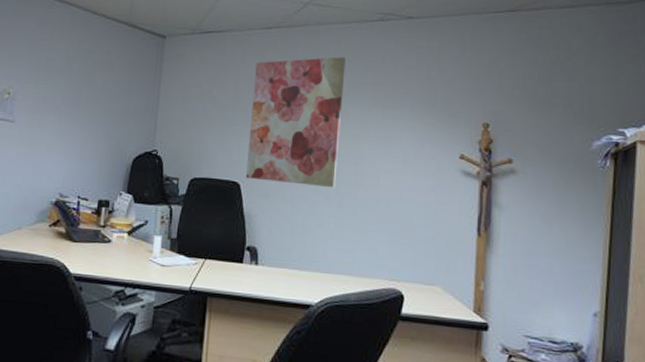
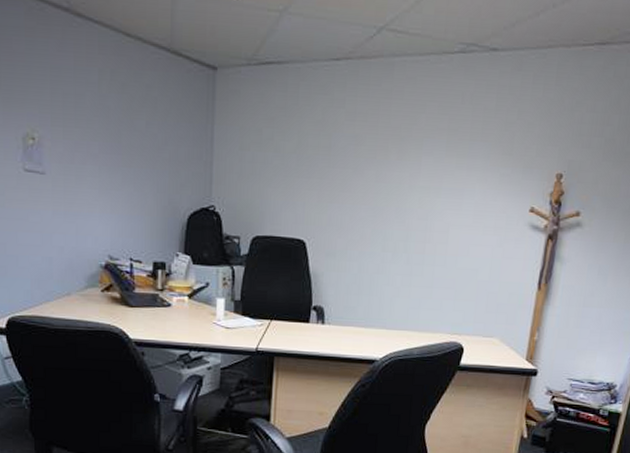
wall art: present [245,57,346,188] -> none [311,96,421,245]

